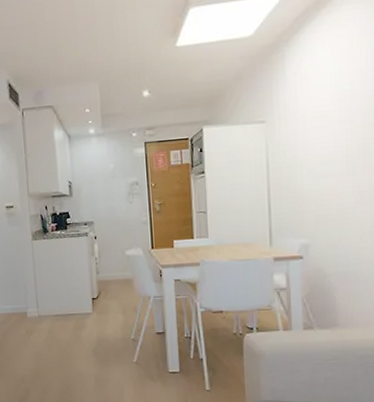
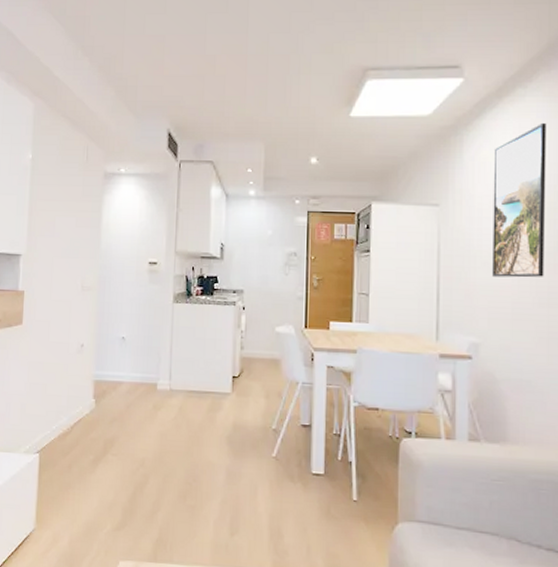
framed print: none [314,29,366,183] -> present [492,122,547,278]

